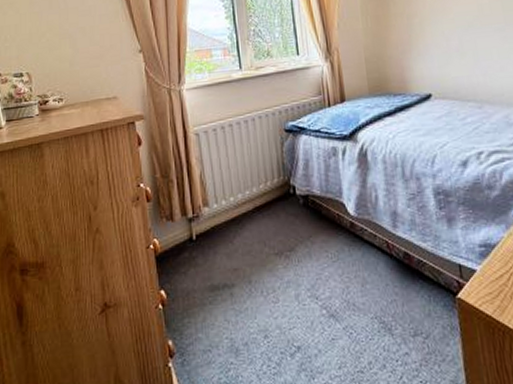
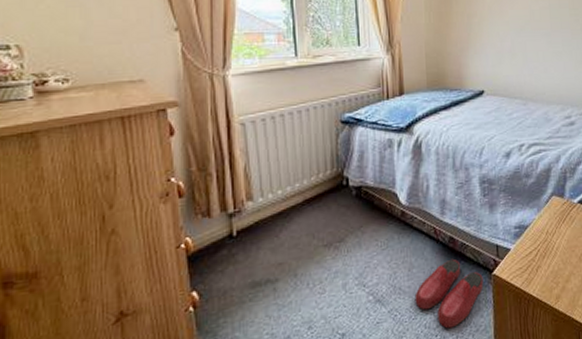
slippers: none [370,276,448,354] -> present [414,258,484,329]

